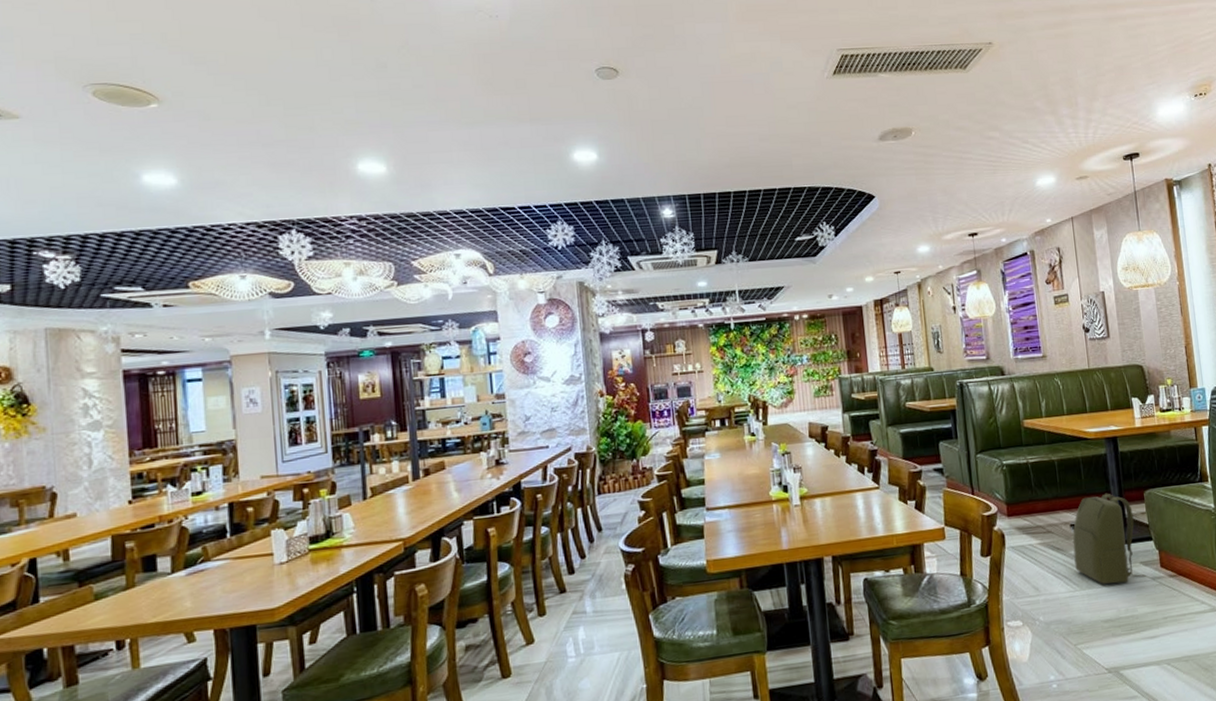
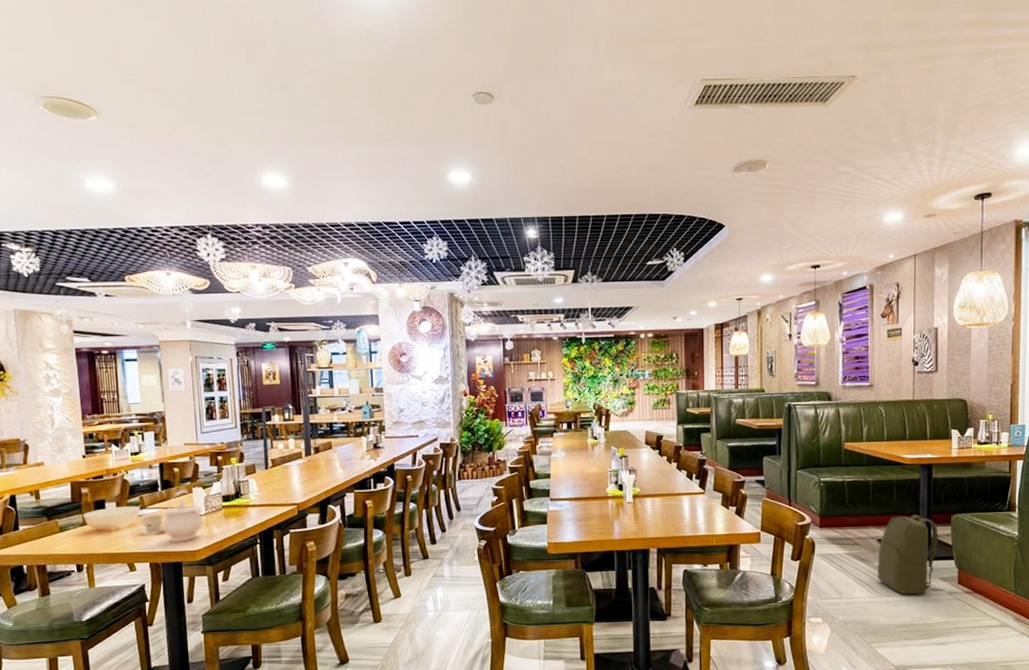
bowl: none [126,558,203,595] -> present [82,506,140,532]
teacup: none [200,567,234,595] -> present [138,514,165,535]
teapot: none [231,532,284,602] -> present [162,489,203,543]

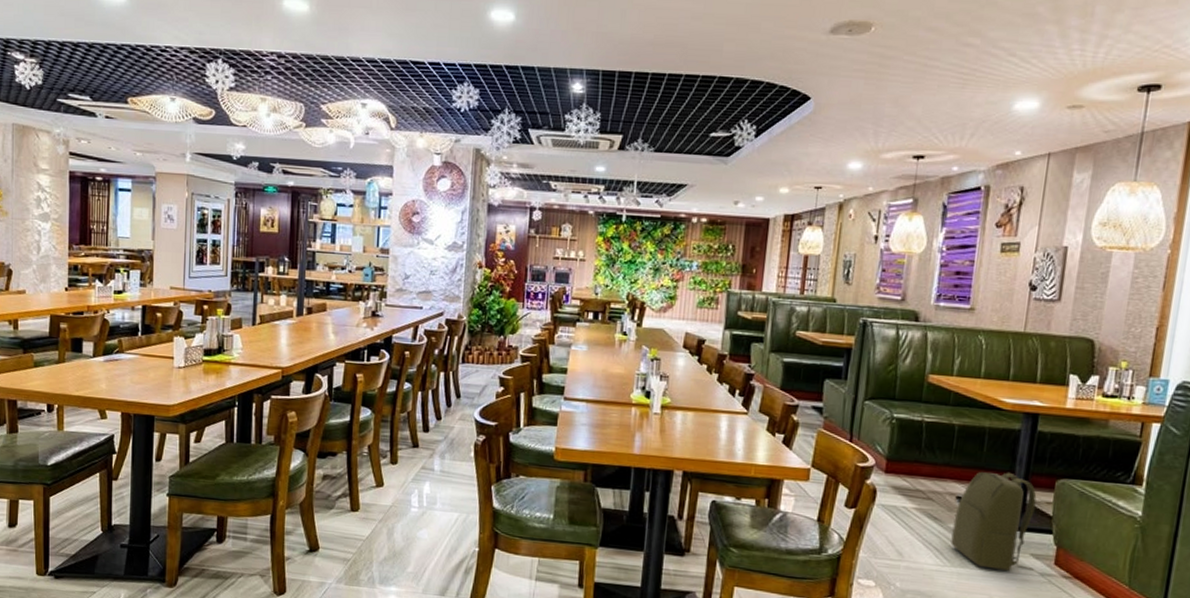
bowl: present [82,506,140,532] -> none [58,347,118,373]
teacup: present [138,514,165,535] -> none [113,360,141,383]
teapot: present [162,489,203,543] -> none [139,336,181,395]

